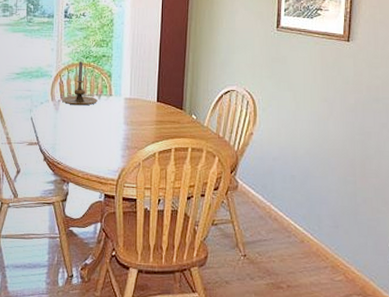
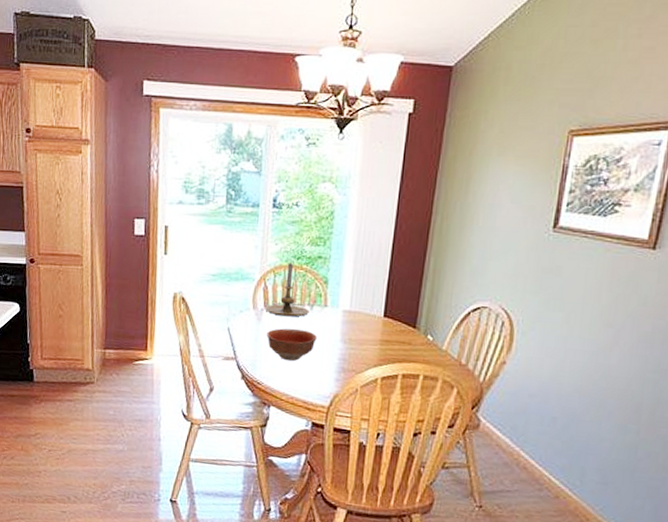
bowl: none [64,115,105,143] -> present [267,328,317,362]

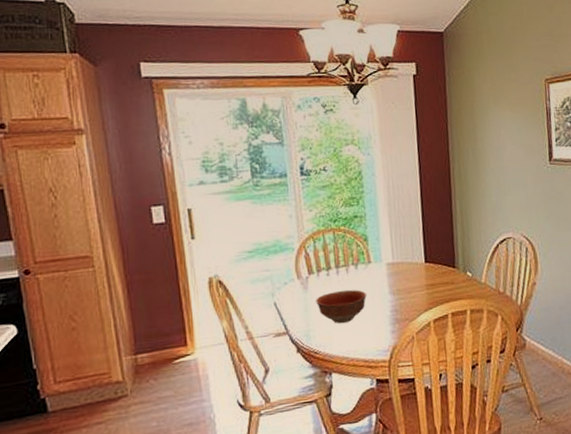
candle holder: present [265,263,309,317] -> none [309,226,355,281]

